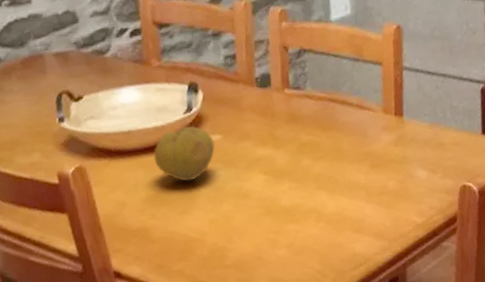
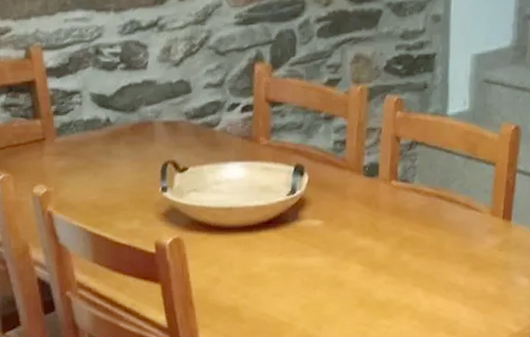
fruit: present [153,125,215,182] -> none [252,208,315,264]

